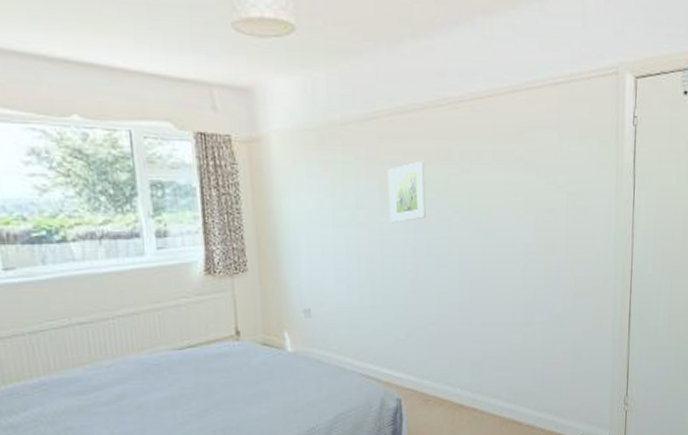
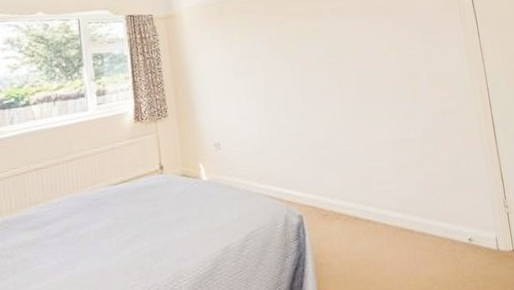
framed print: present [387,160,426,223] -> none [273,18,308,69]

